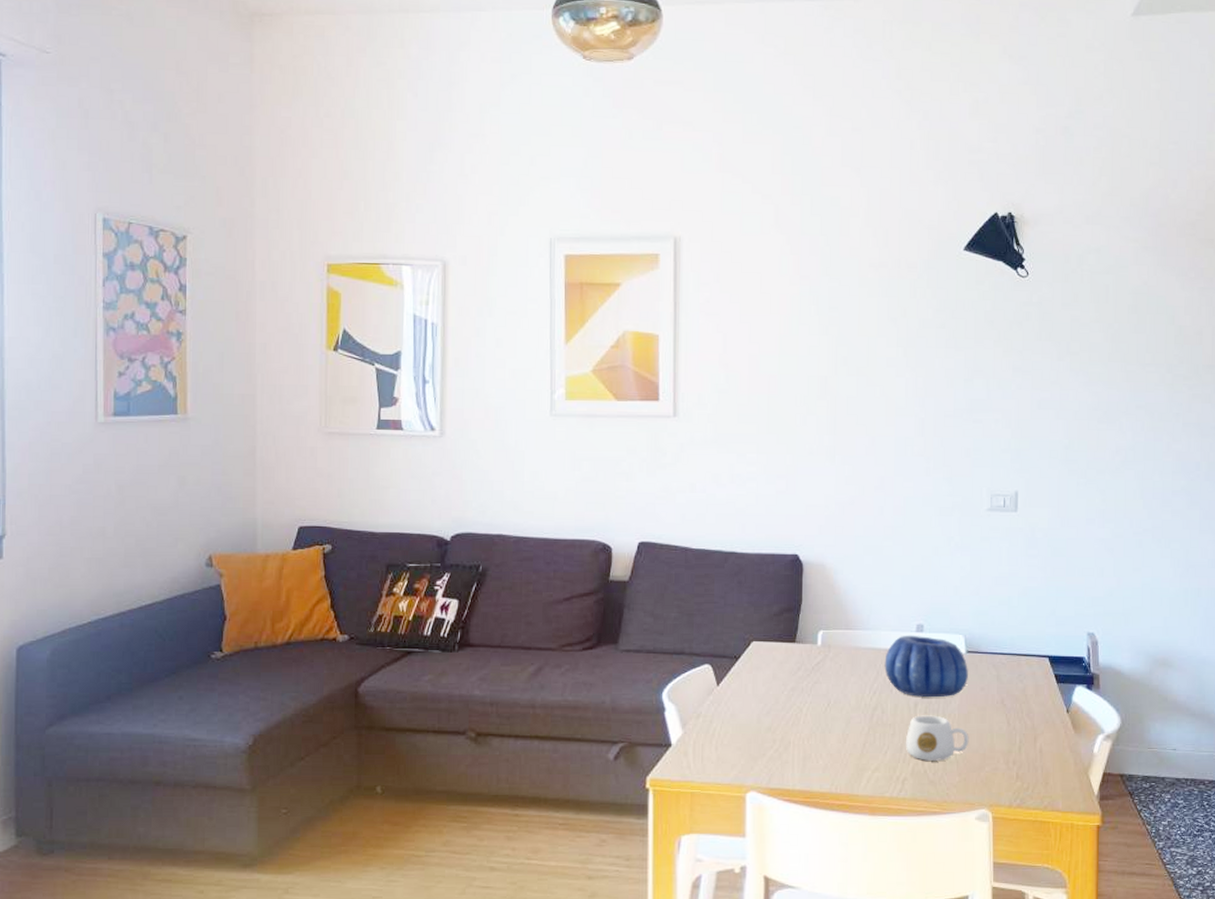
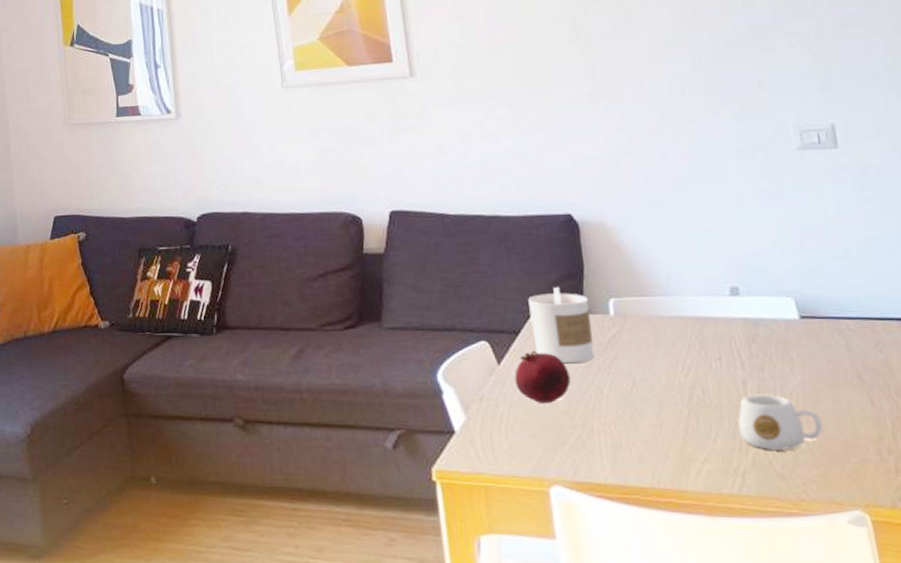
fruit: none [730,674,777,720] -> present [514,350,571,403]
candle: none [750,618,802,686] -> present [528,286,594,364]
decorative bowl: present [884,635,968,698] -> none [695,299,808,374]

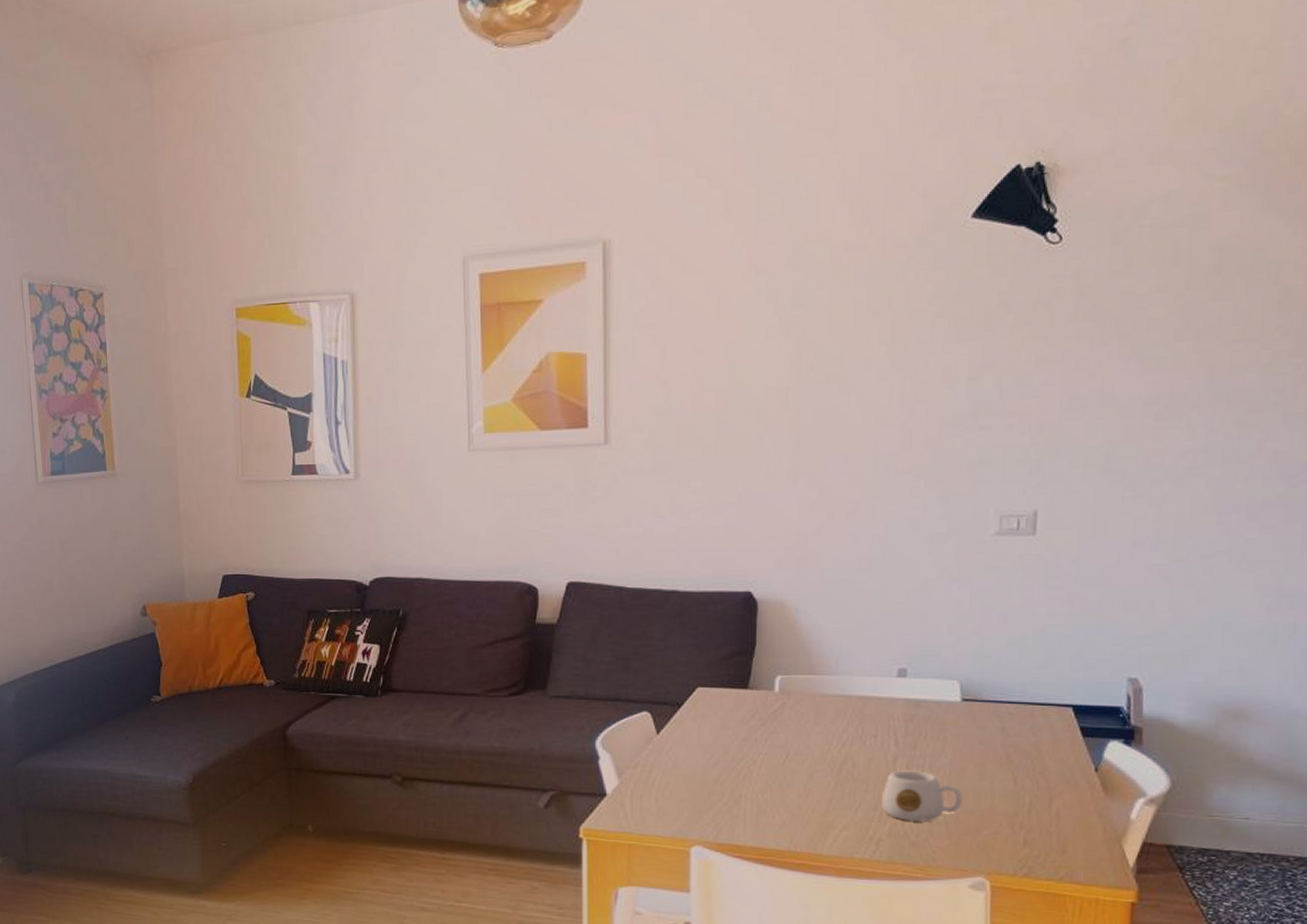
fruit: present [514,350,571,403] -> none [671,722,726,771]
candle: present [528,286,594,364] -> none [695,662,756,736]

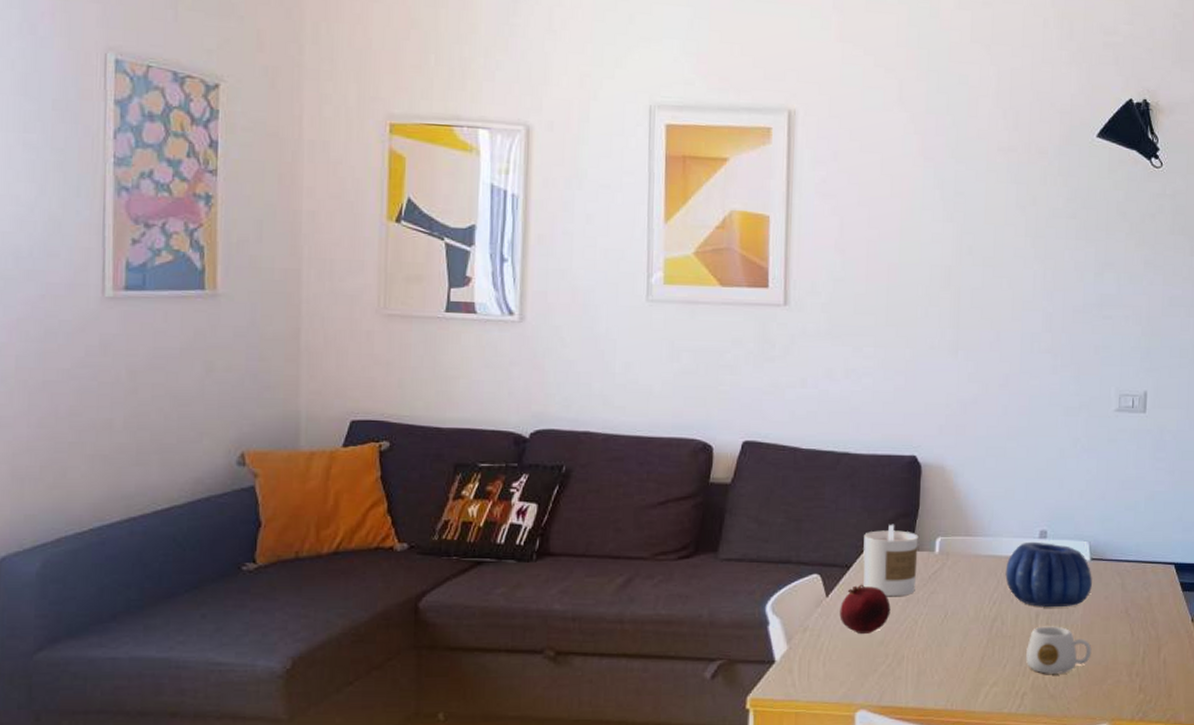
fruit: none [671,722,726,771] -> present [839,584,891,634]
candle: none [695,662,756,736] -> present [863,524,919,597]
decorative bowl: none [856,680,964,751] -> present [1005,541,1092,608]

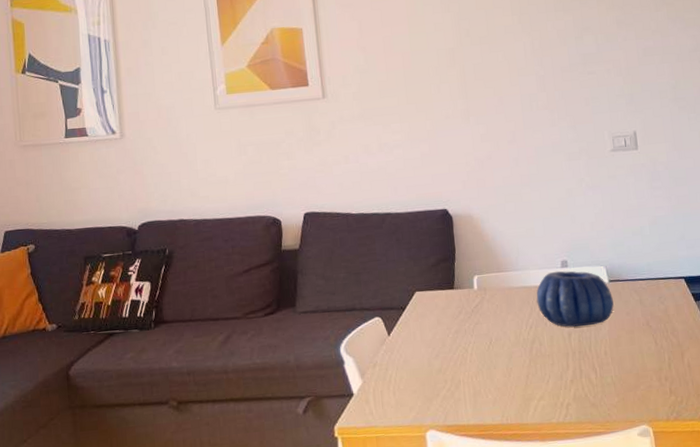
fruit: present [839,584,891,634] -> none [401,322,444,365]
candle: present [863,524,919,597] -> none [413,268,462,331]
mug: present [1025,626,1092,674] -> none [564,342,623,385]

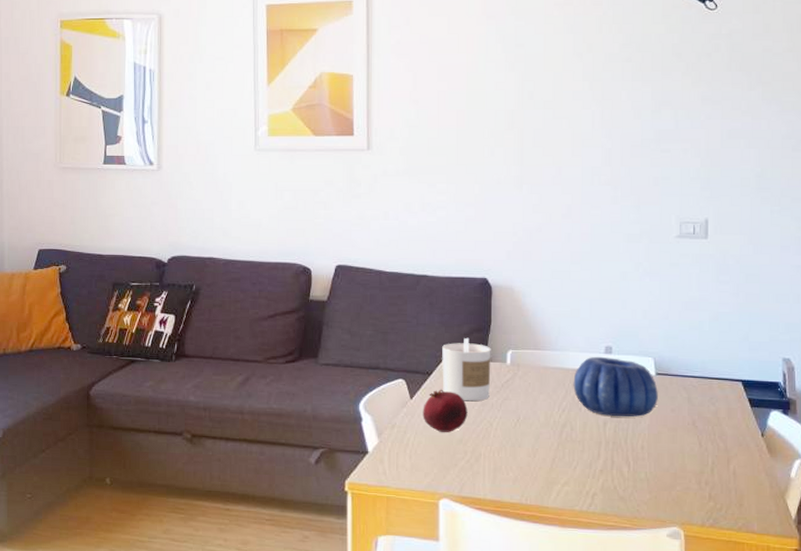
fruit: none [401,322,444,365] -> present [423,389,468,432]
candle: none [413,268,462,331] -> present [442,337,491,402]

